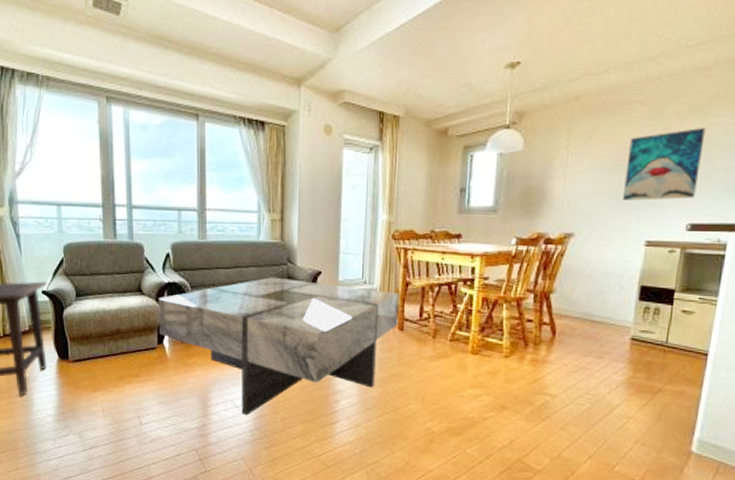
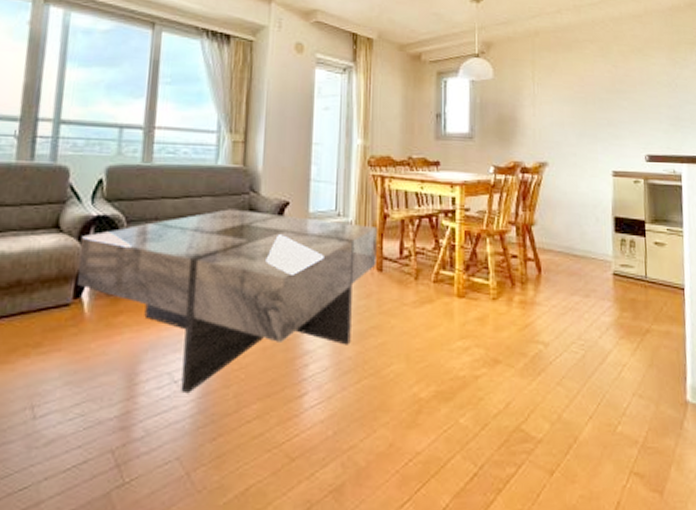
wall art: present [623,128,706,201] -> none [586,67,648,132]

